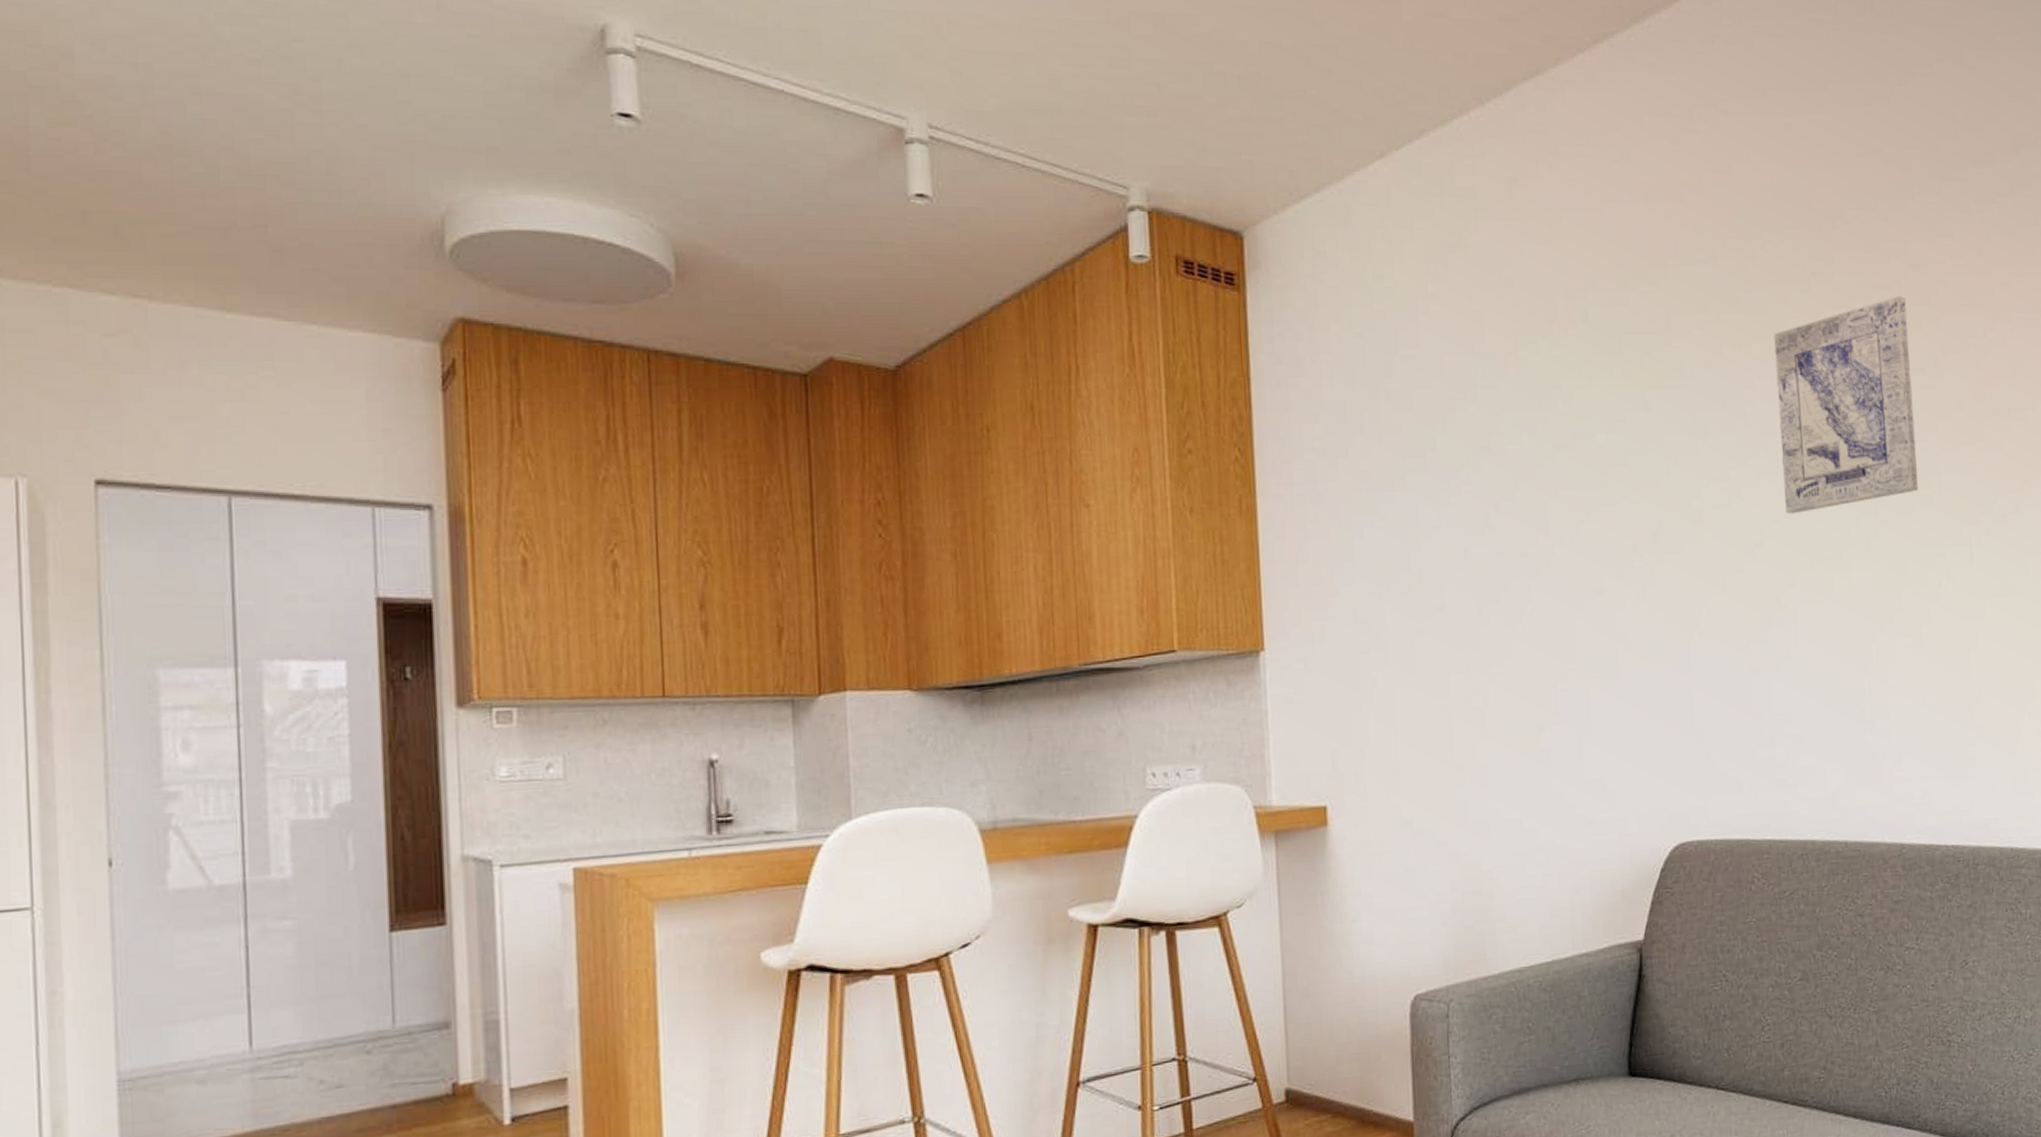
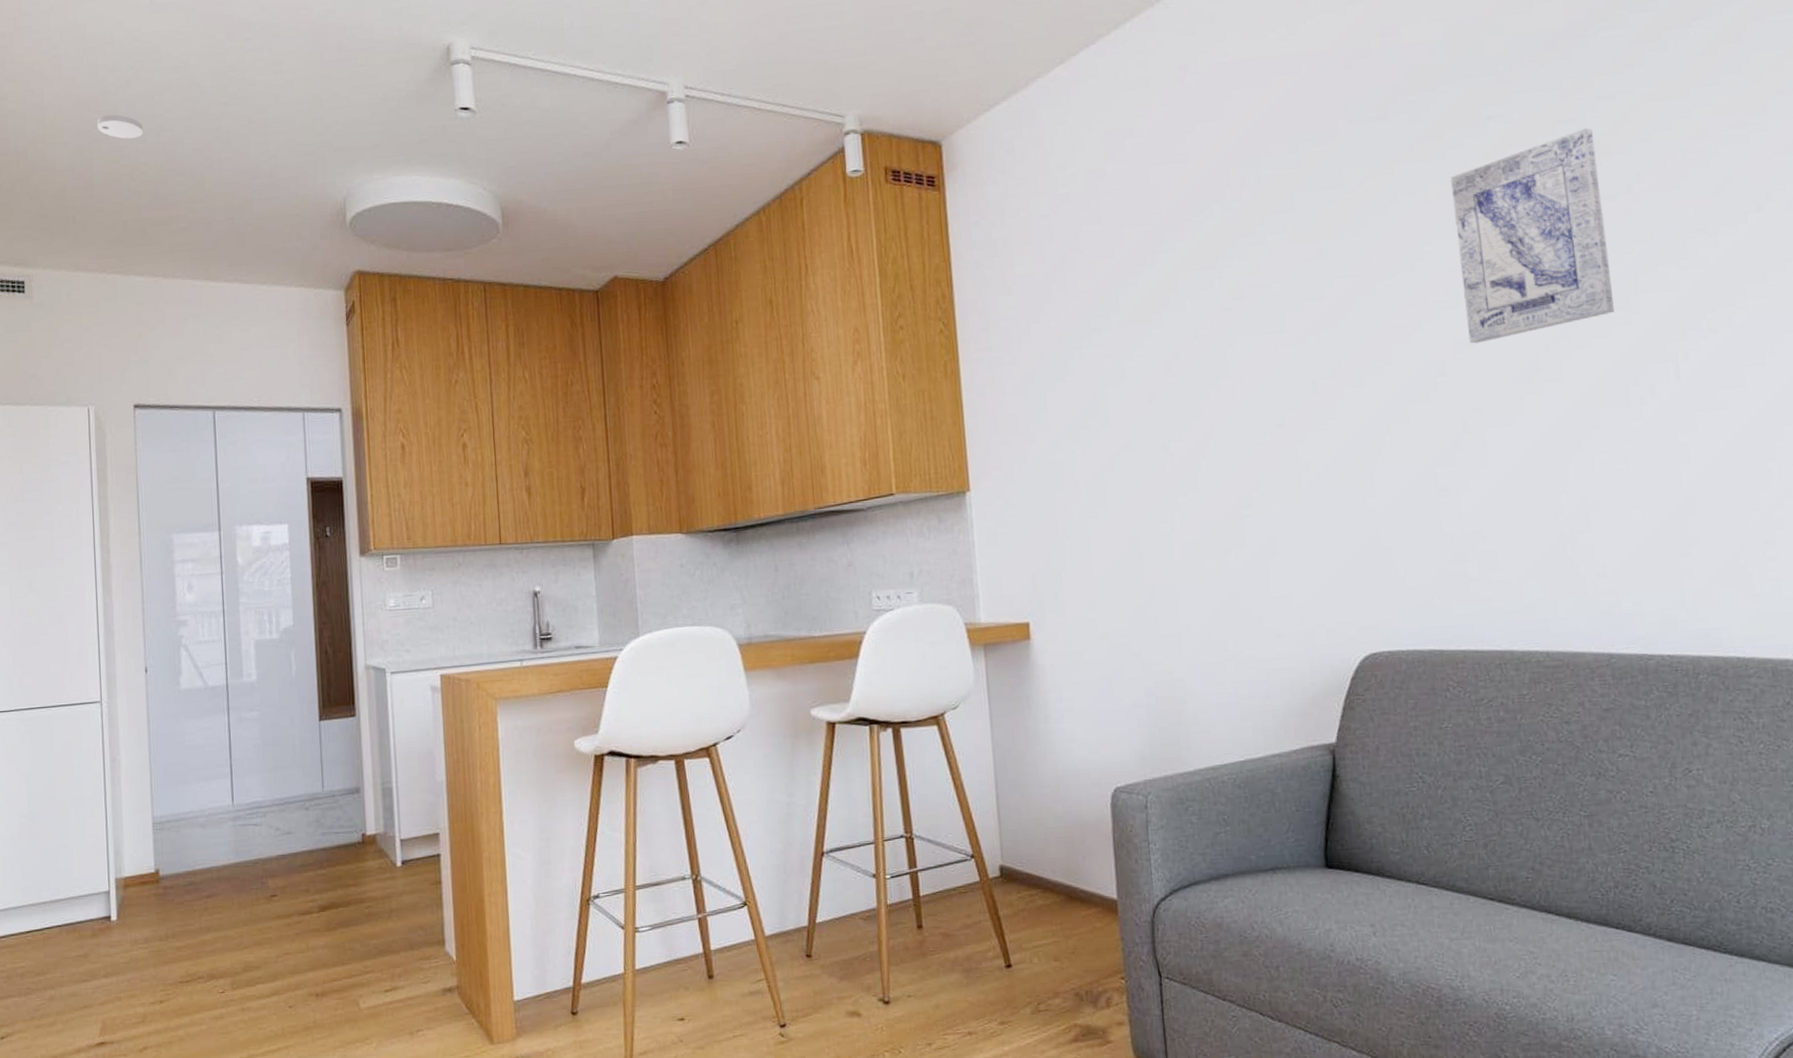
smoke detector: none [37,53,117,93] -> present [96,114,143,139]

